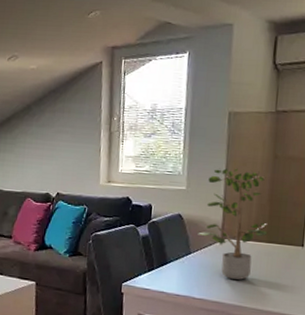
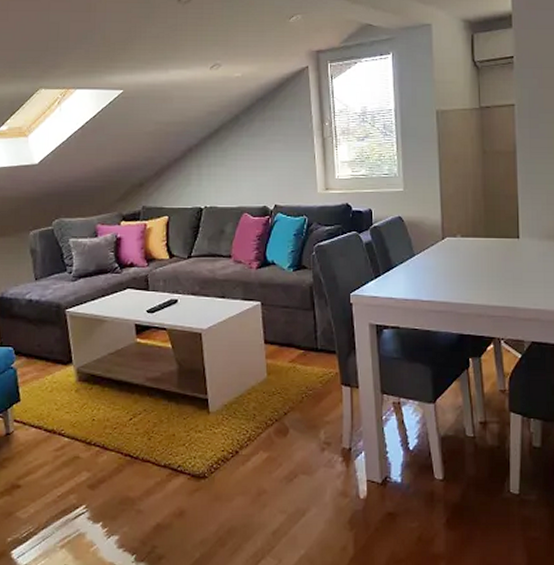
potted plant: present [198,168,268,280] -> none [419,166,485,277]

